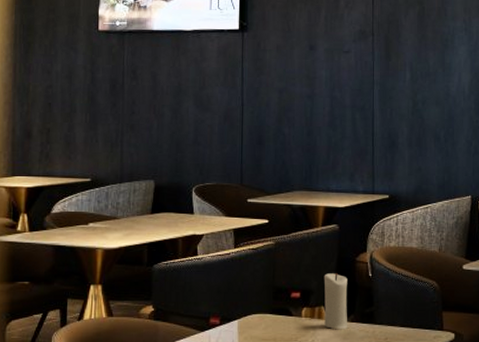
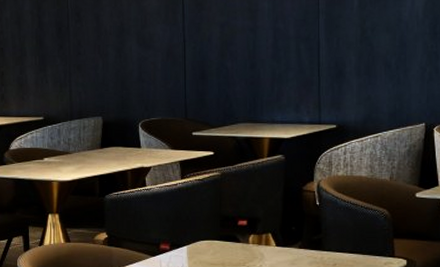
candle: present [323,273,348,330] -> none [270,202,296,256]

